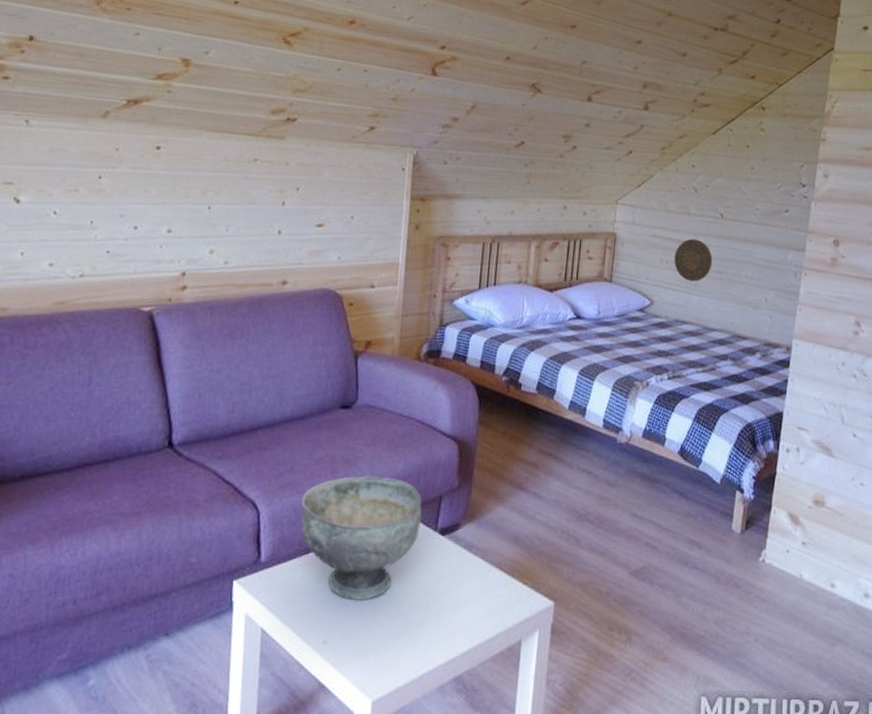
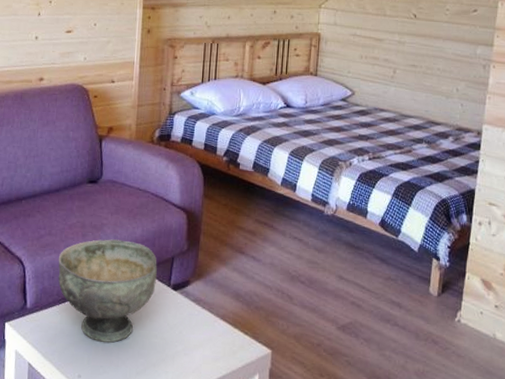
decorative plate: present [674,238,713,282] -> none [372,37,407,75]

